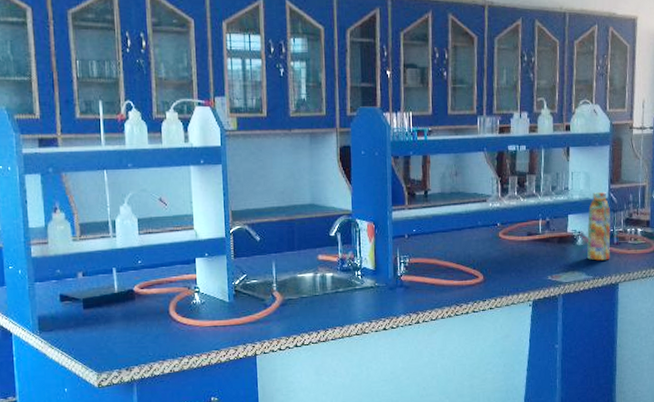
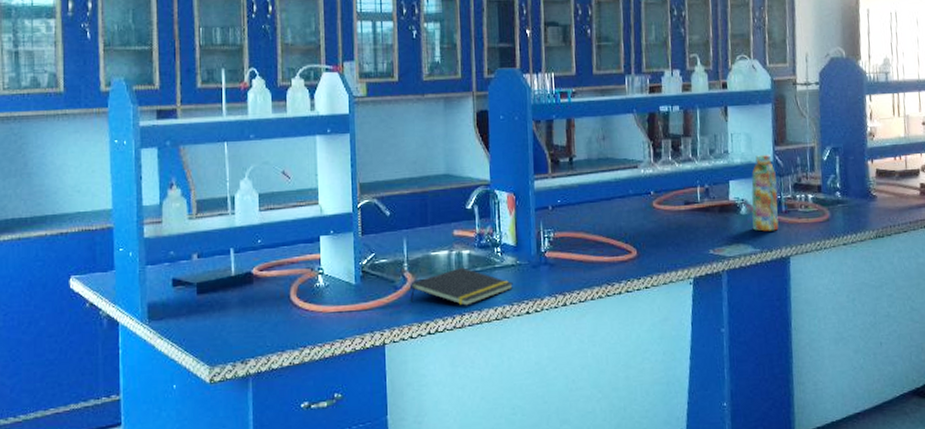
notepad: none [278,288,372,322] -> present [410,267,513,306]

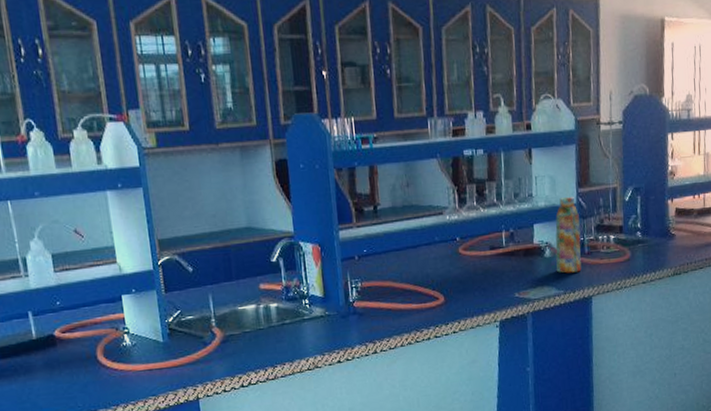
notepad: present [410,267,513,306] -> none [219,320,323,358]

